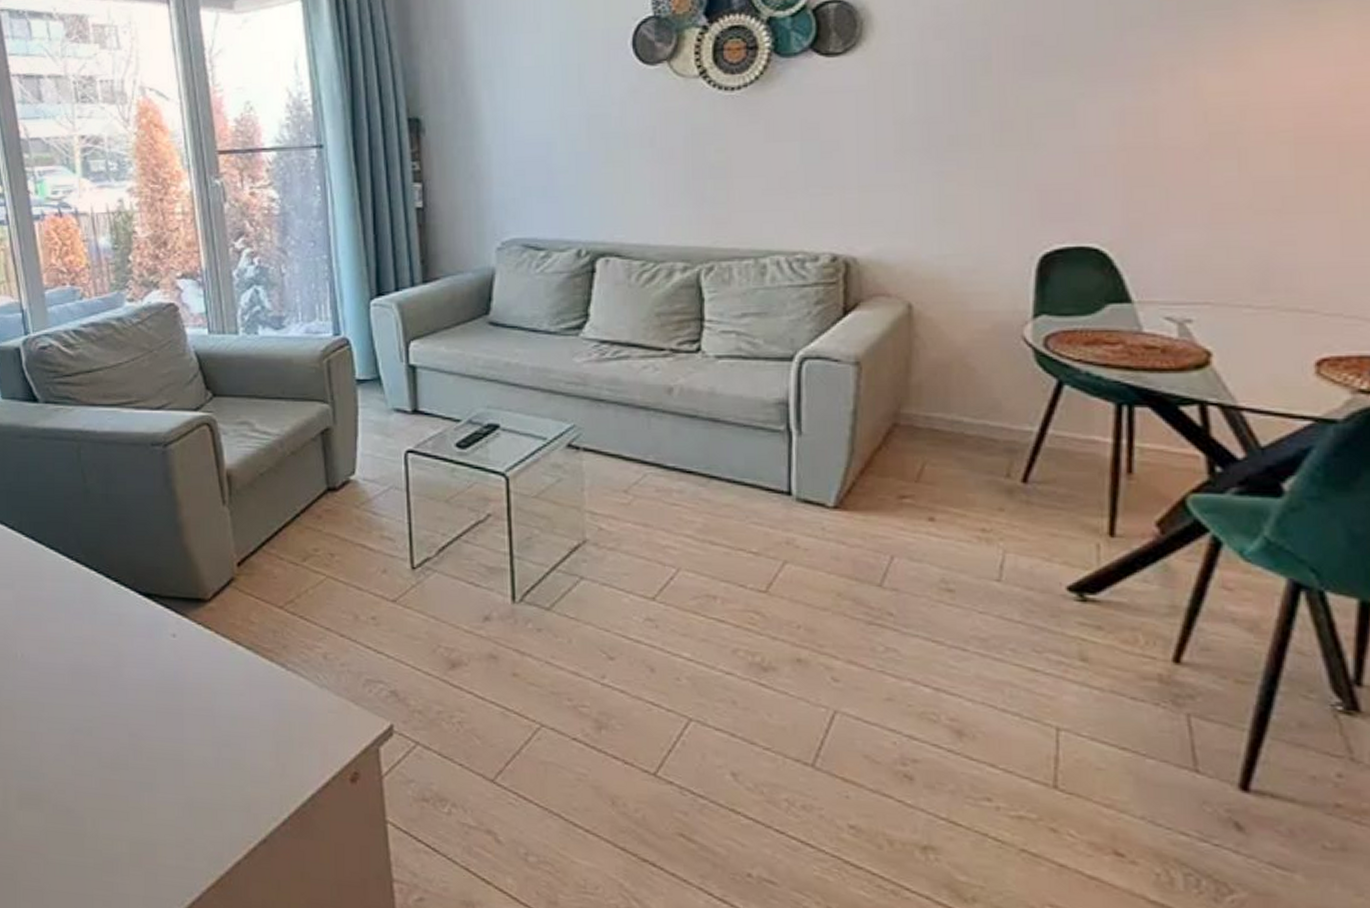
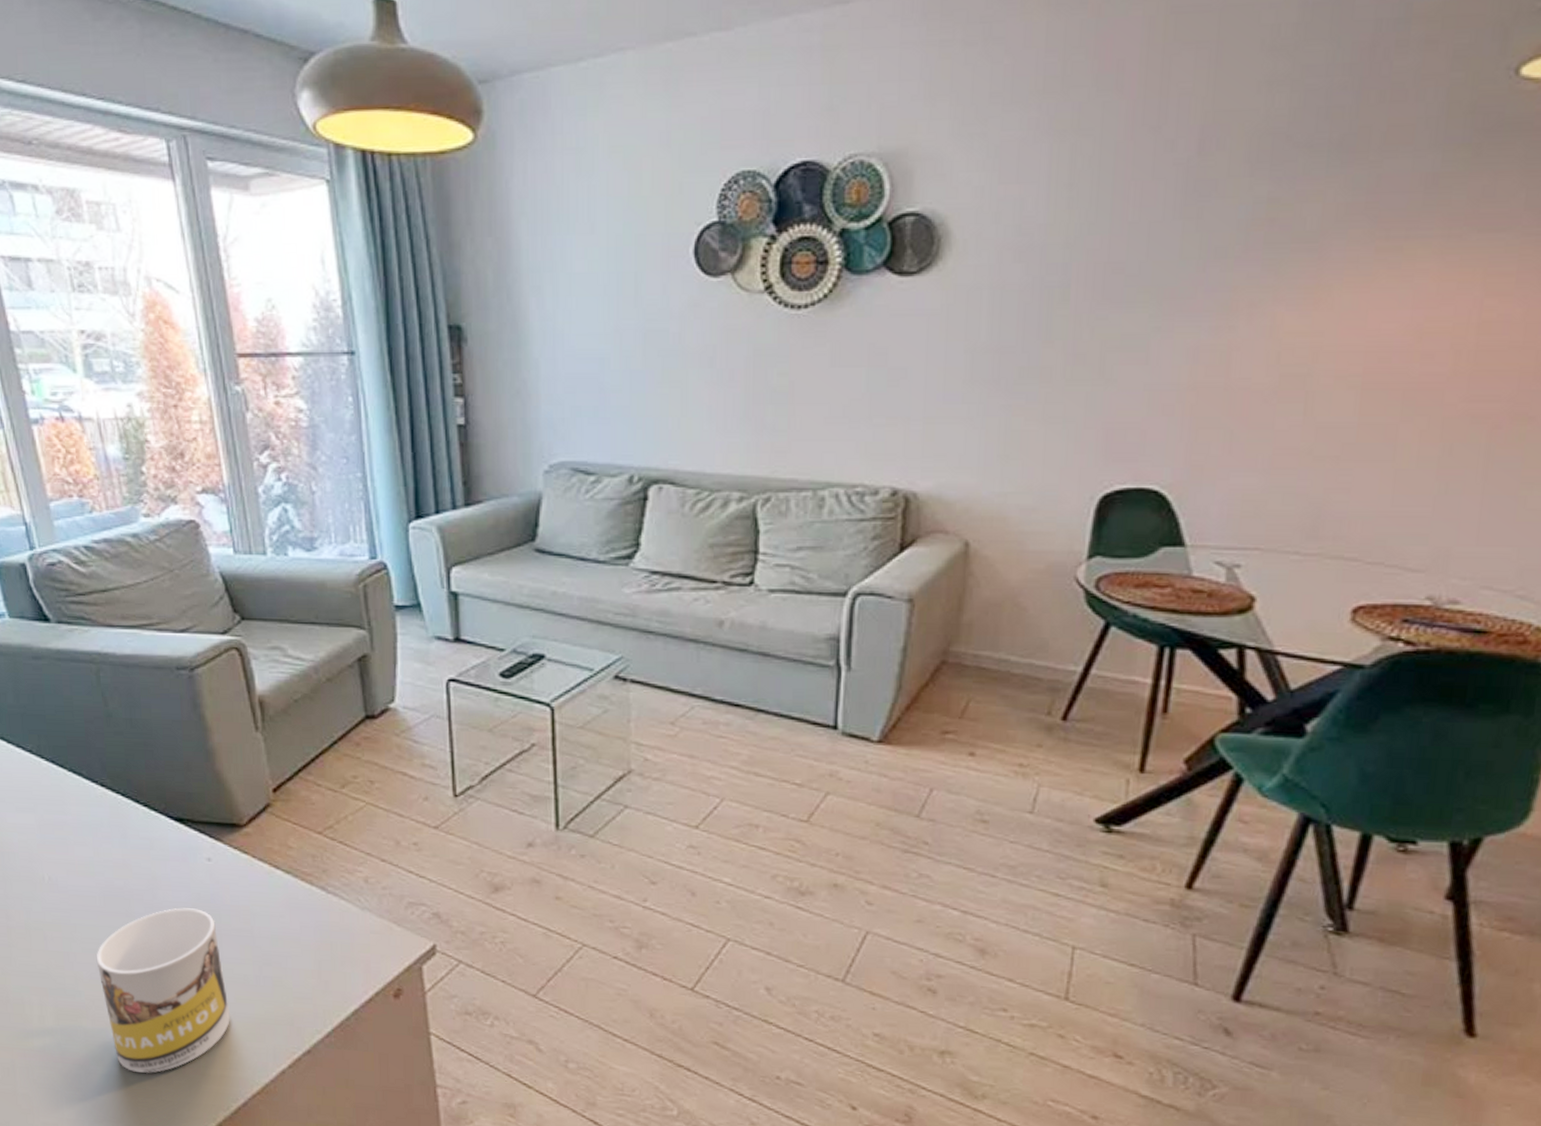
mug: none [61,685,188,863] -> present [96,908,230,1073]

